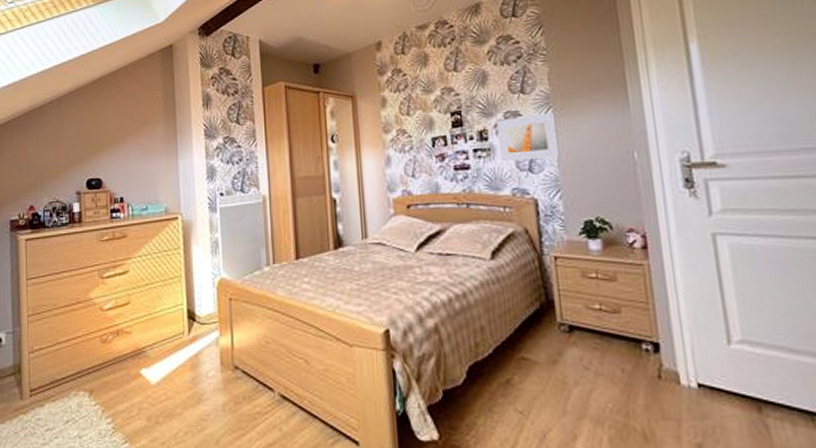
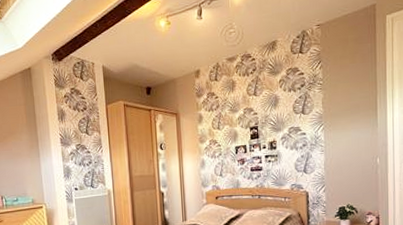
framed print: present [497,113,560,162] -> none [283,129,326,165]

